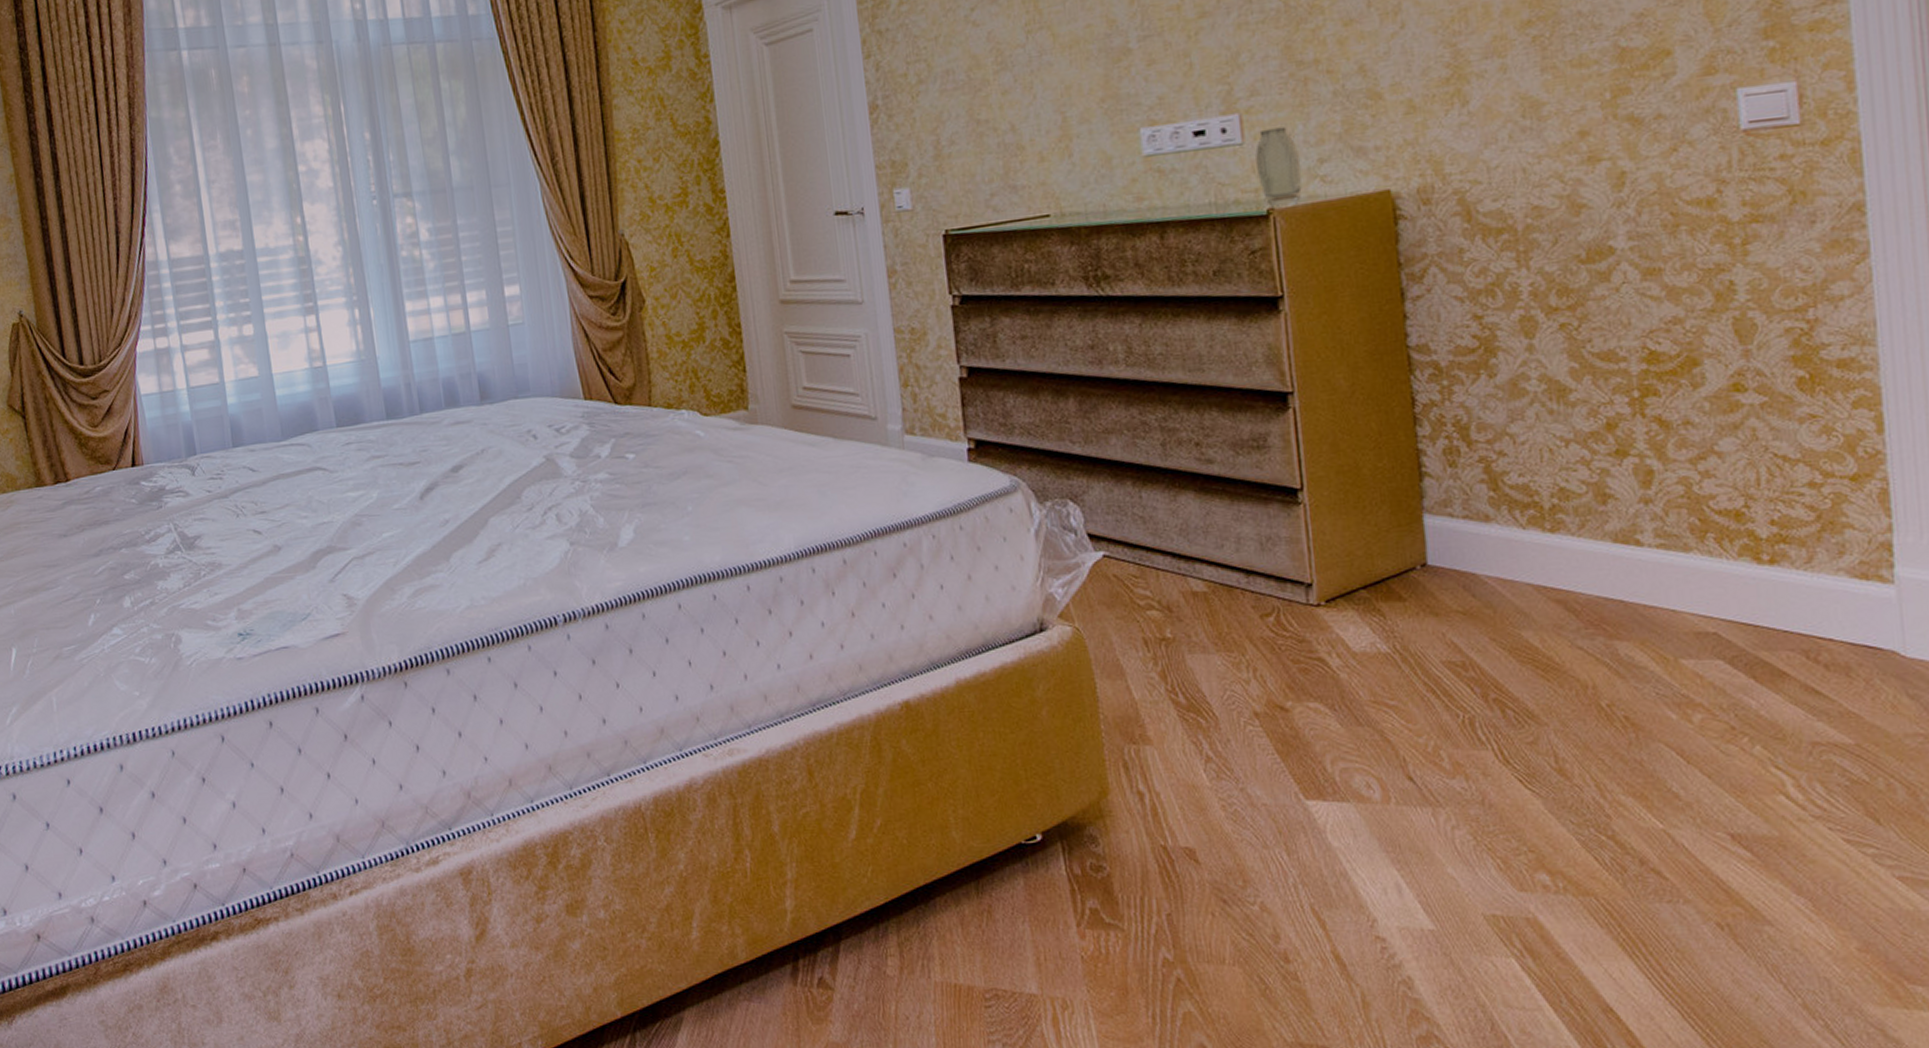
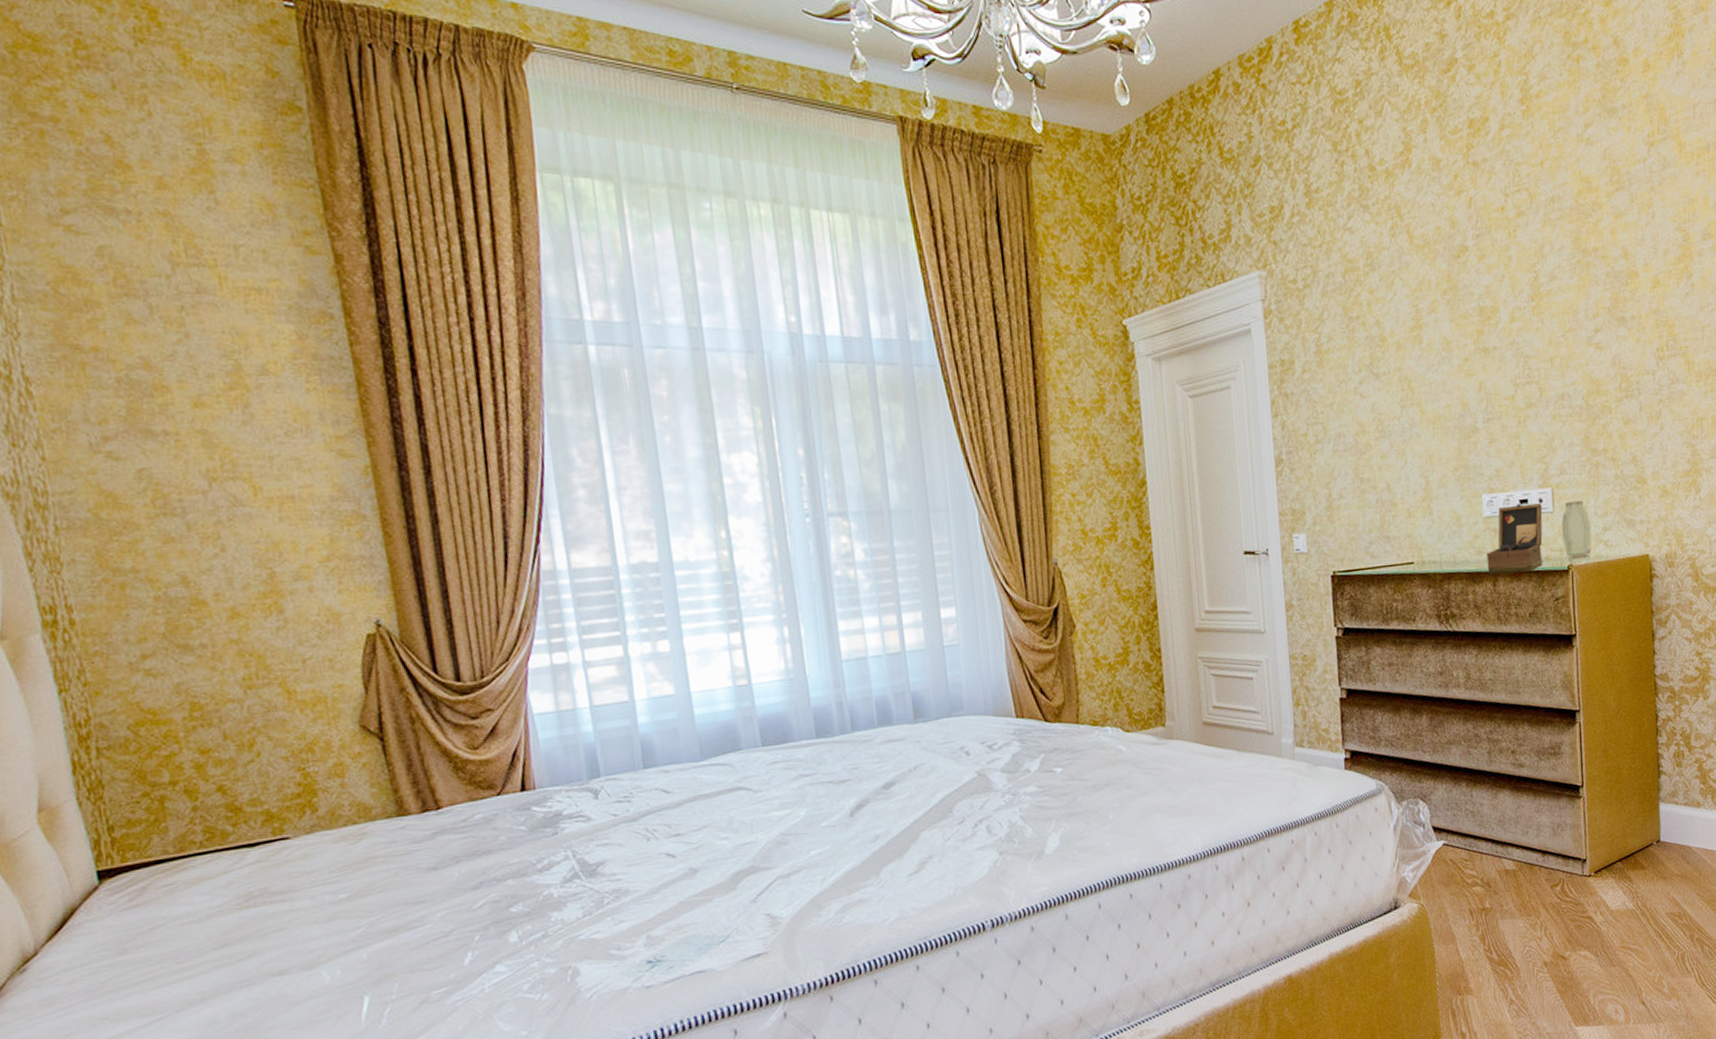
wooden box: none [1149,134,1230,225] -> present [1487,503,1543,575]

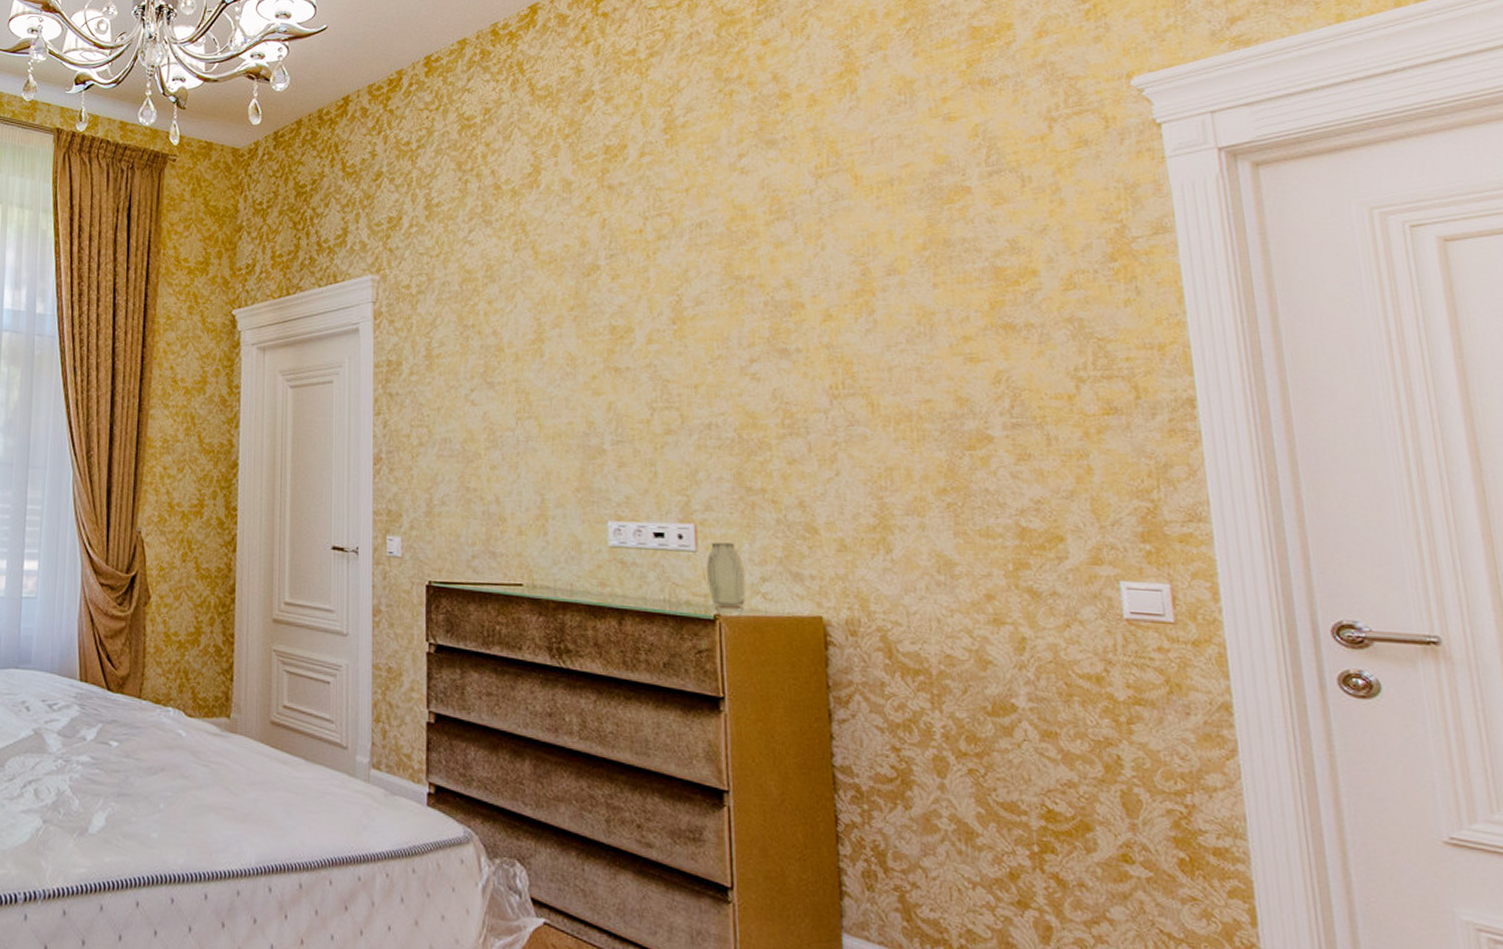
wooden box: present [1487,503,1543,575] -> none [611,536,683,615]

